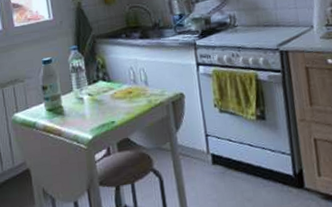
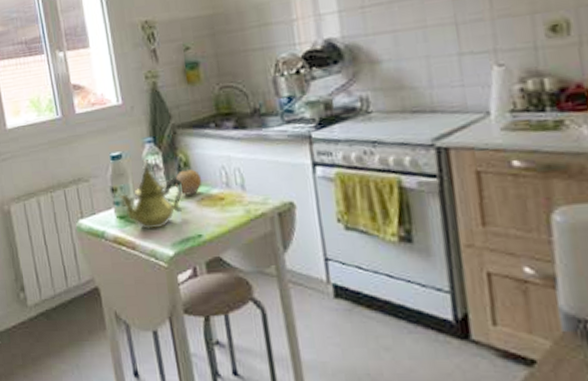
teapot: none [49,63,101,119] -> present [119,160,184,230]
fruit: none [94,70,115,91] -> present [174,169,202,196]

